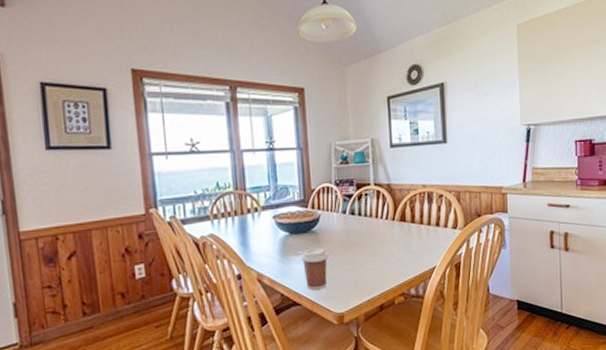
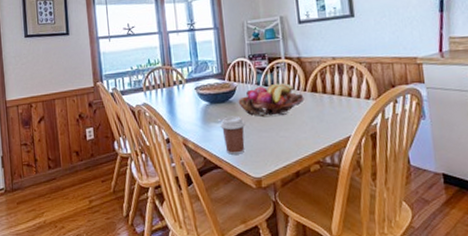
fruit basket: none [321,211,392,248] -> present [238,82,305,117]

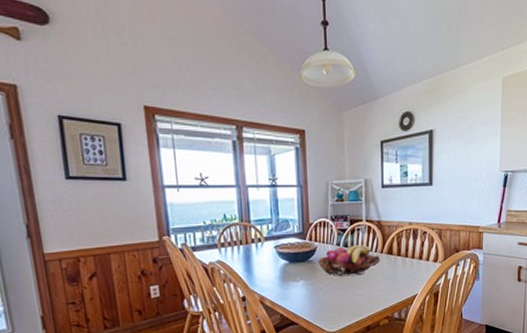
coffee cup: present [220,116,246,155] -> none [299,275,324,312]

